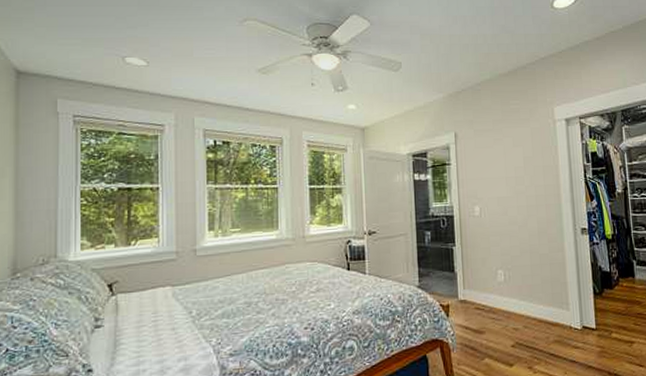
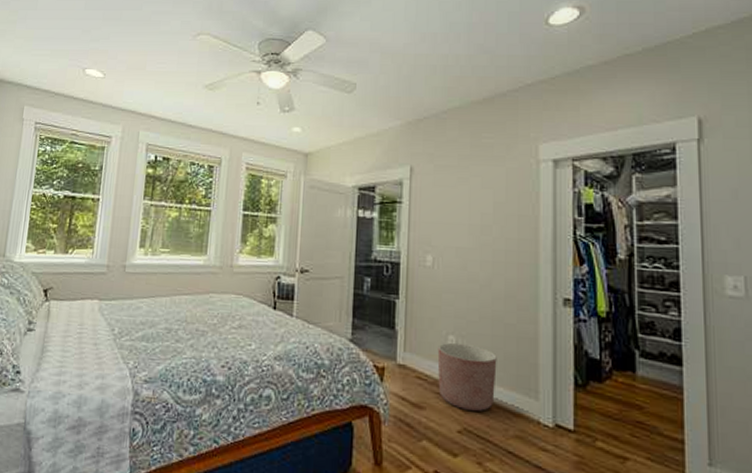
planter: none [490,275,537,328] -> present [437,342,497,411]

